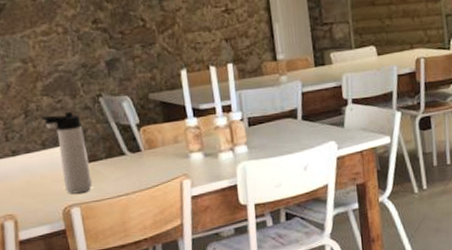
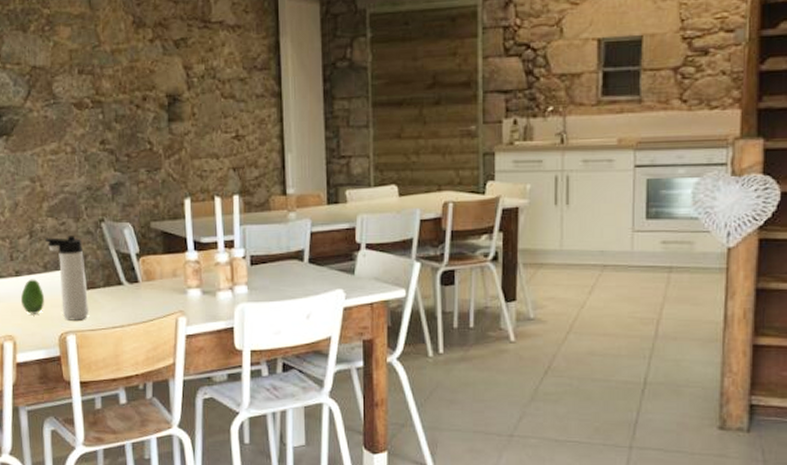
fruit: none [19,157,45,192] -> present [20,279,44,314]

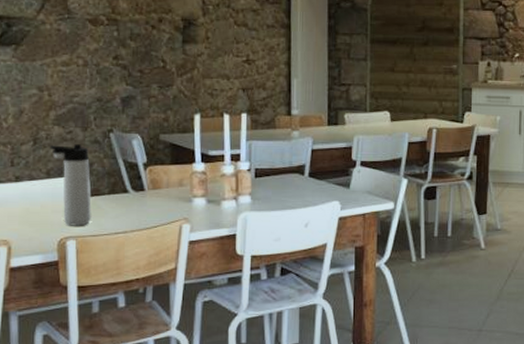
fruit: present [20,279,44,314] -> none [19,185,45,219]

